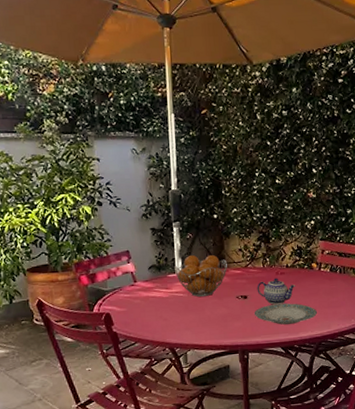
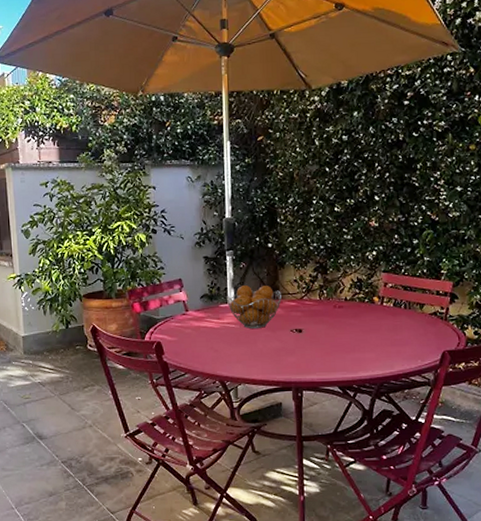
plate: present [254,303,318,325] -> none [309,339,379,362]
teapot: present [257,278,296,305] -> none [312,311,355,340]

